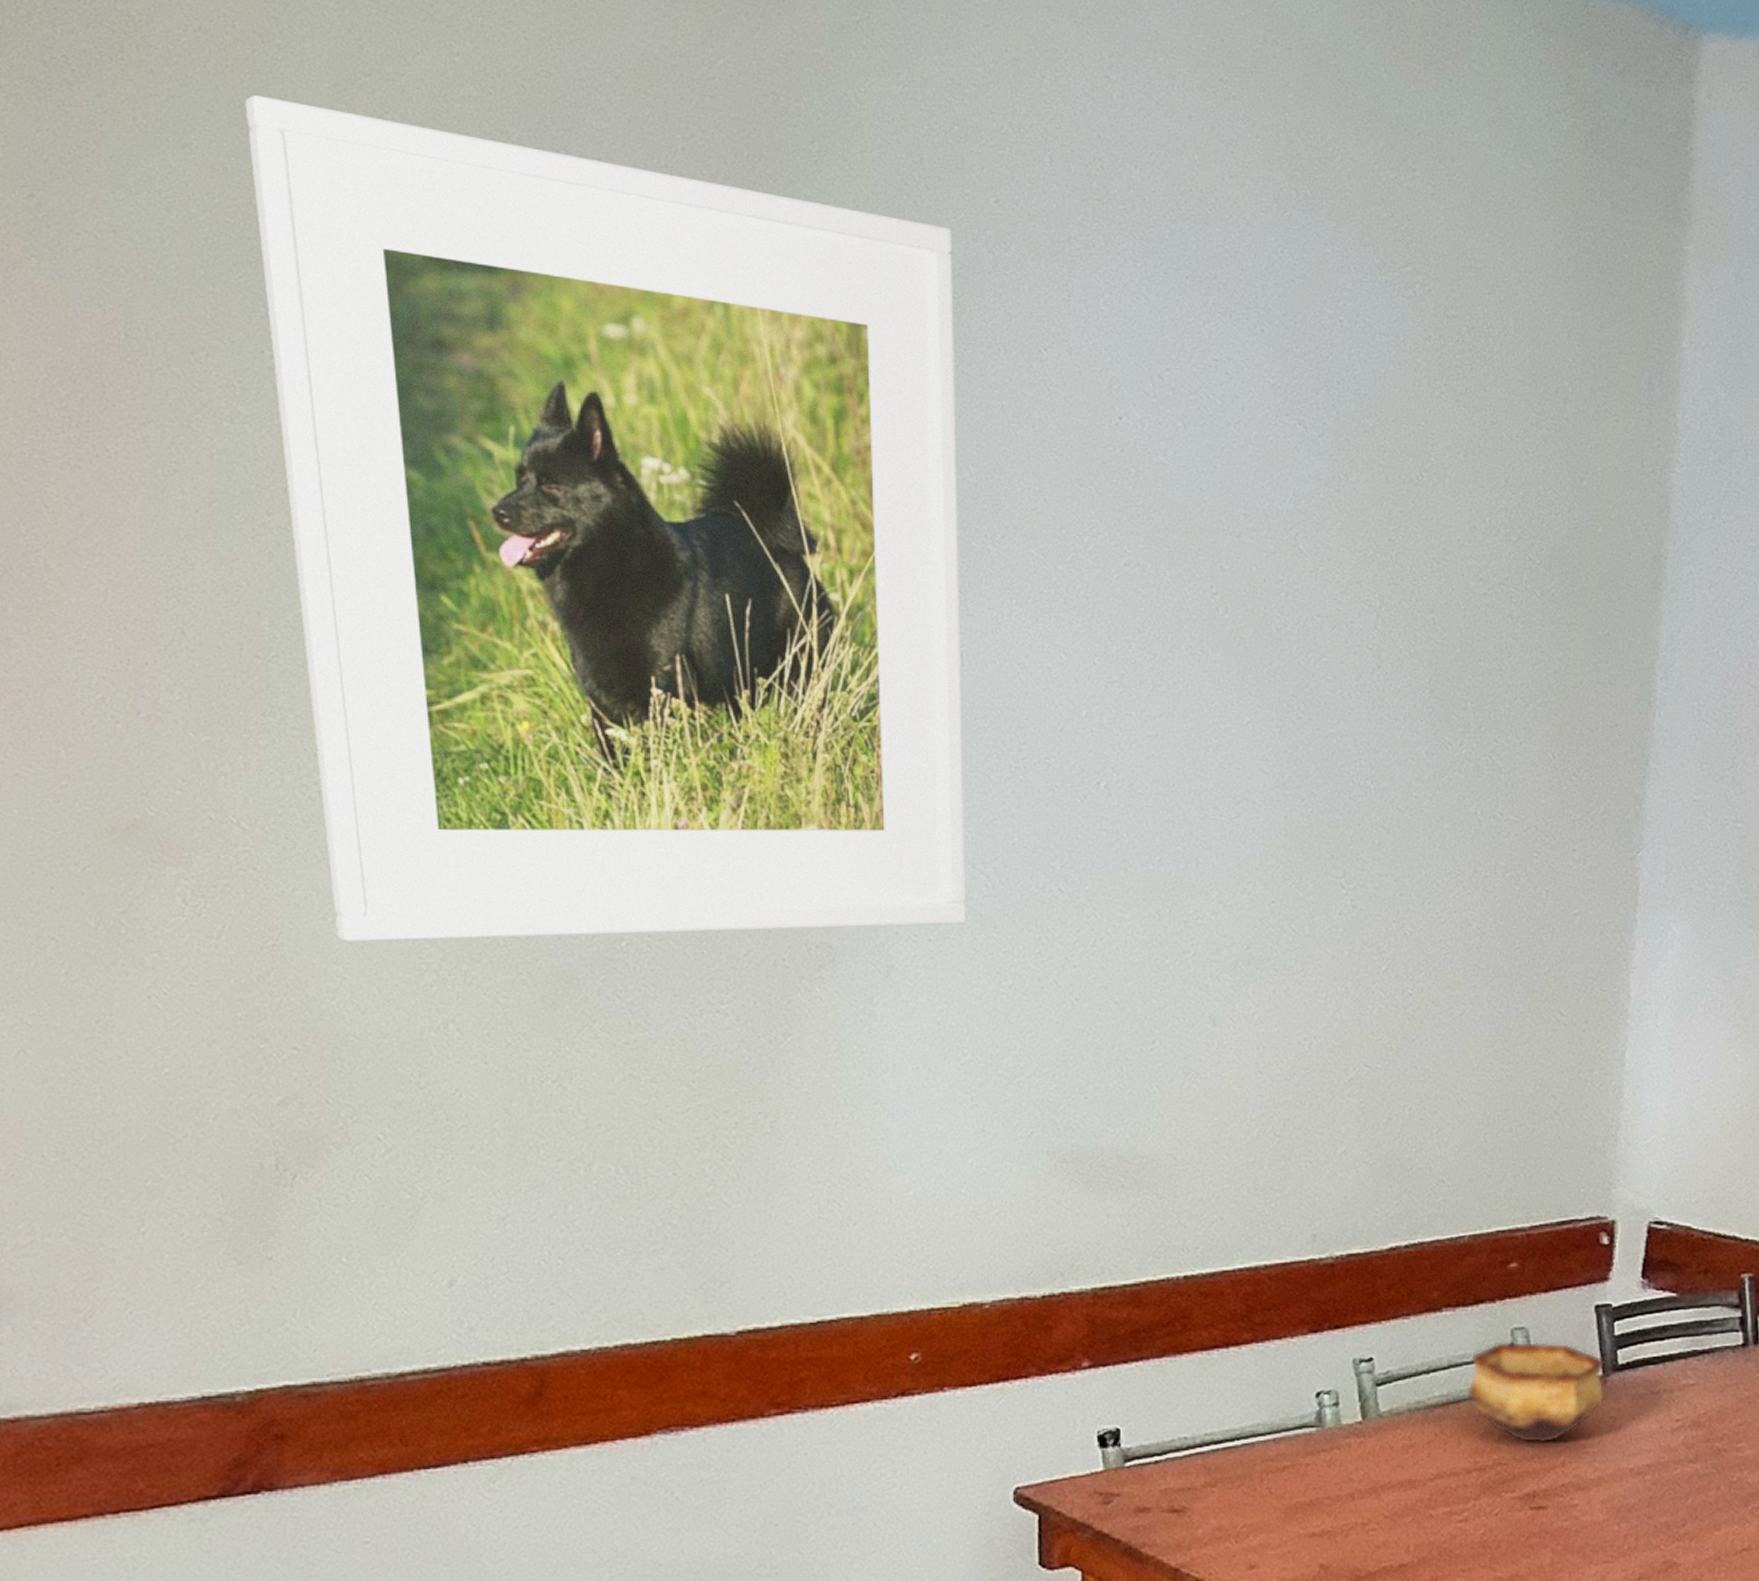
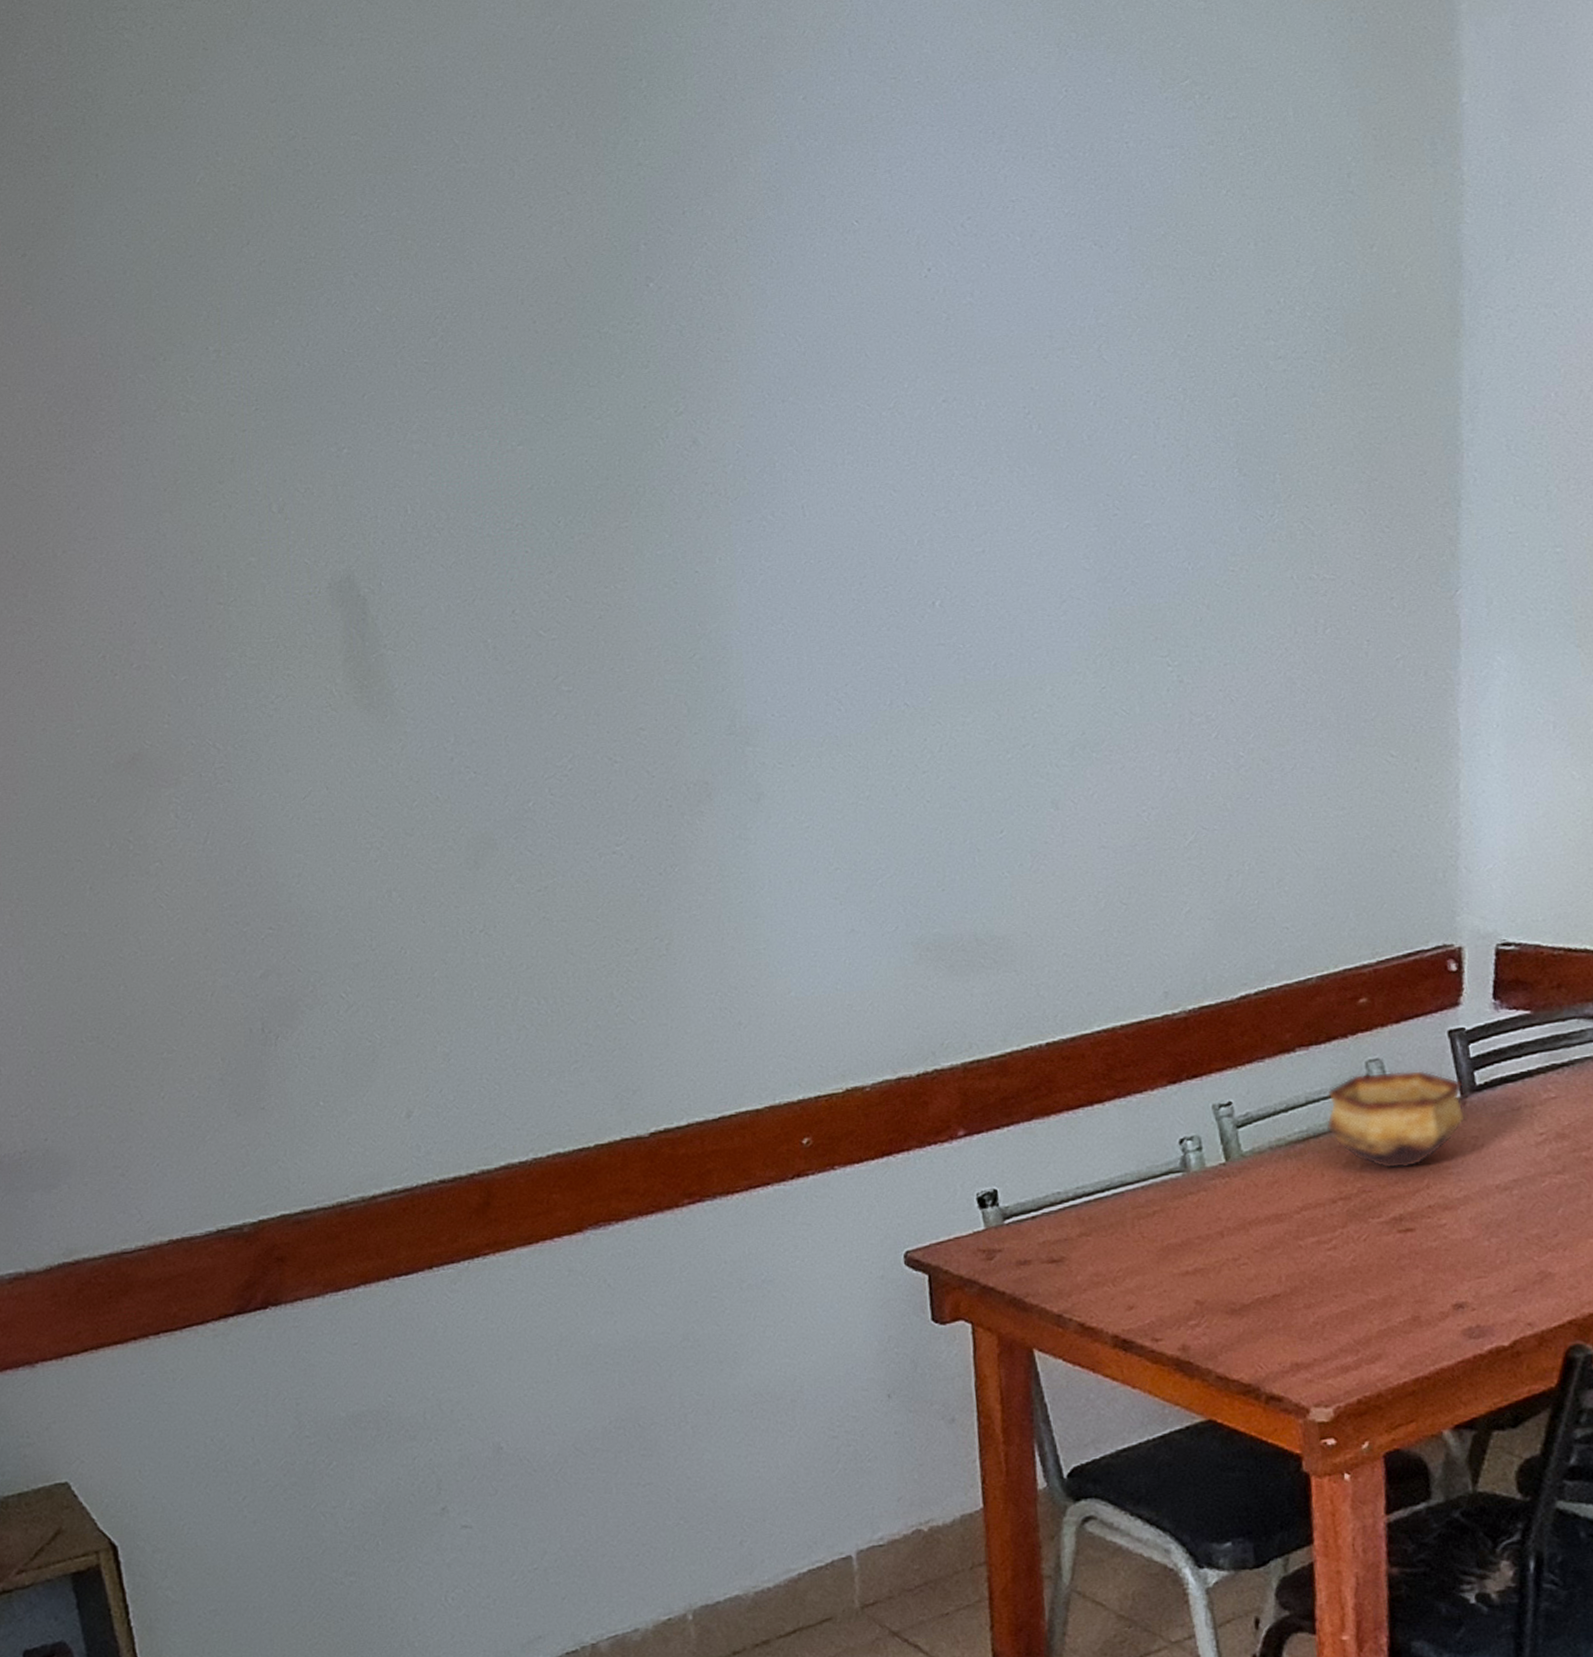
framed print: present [245,94,966,942] -> none [180,130,824,833]

